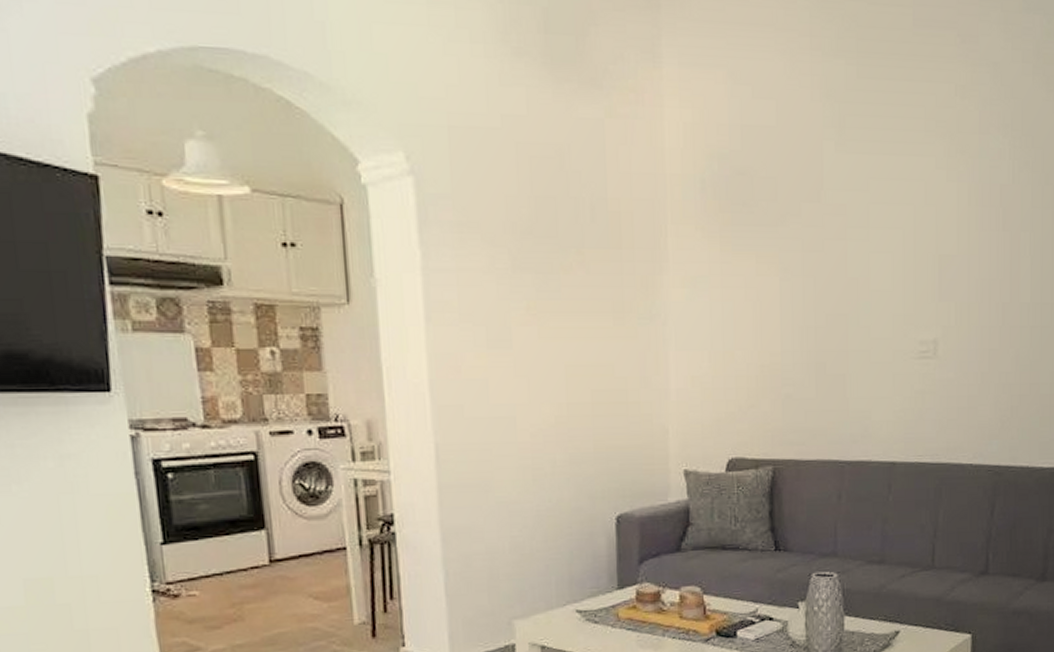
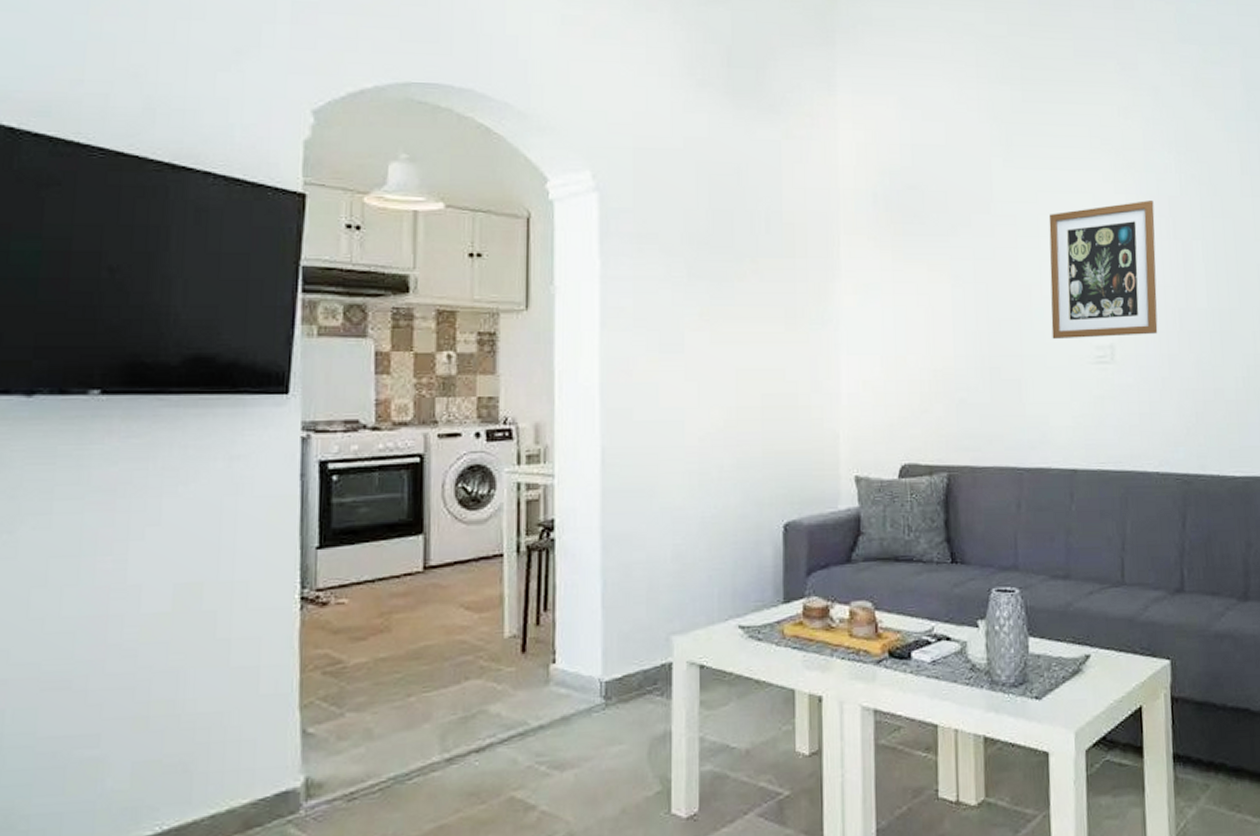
wall art: none [877,189,985,335] -> present [1048,200,1158,340]

